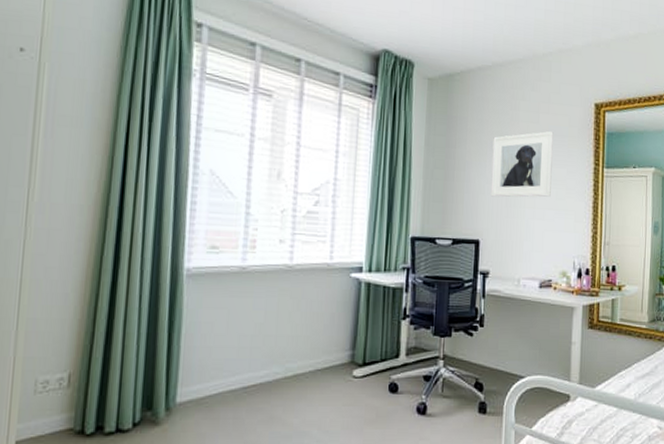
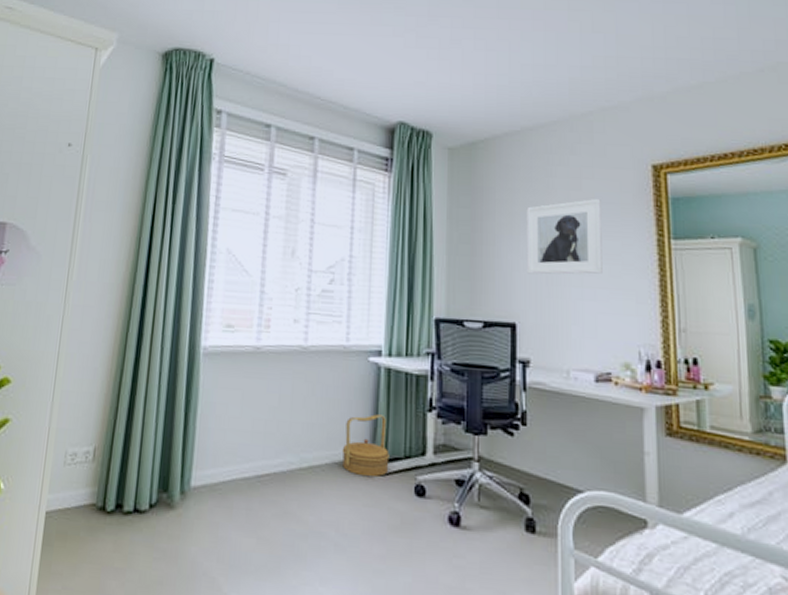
basket: none [324,324,368,380] -> present [342,414,390,478]

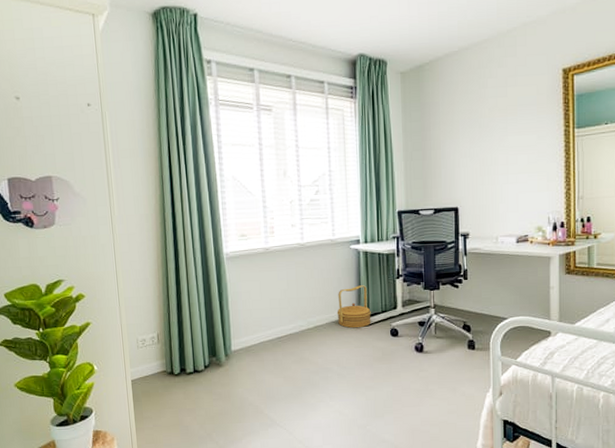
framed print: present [526,198,603,275] -> none [464,101,523,169]

